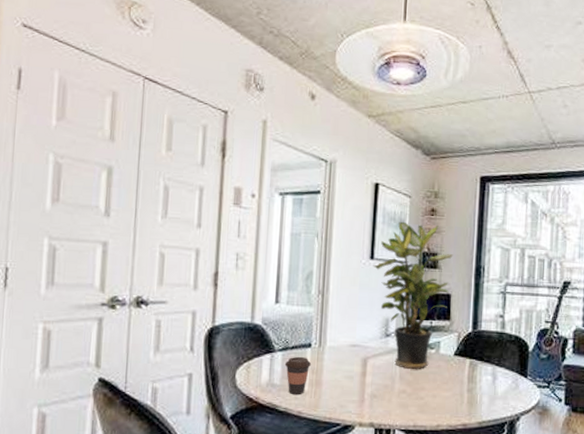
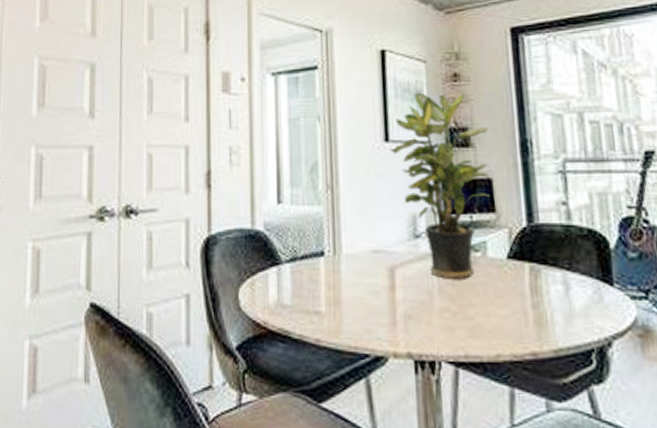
coffee cup: present [284,356,312,395] -> none [294,268,327,318]

